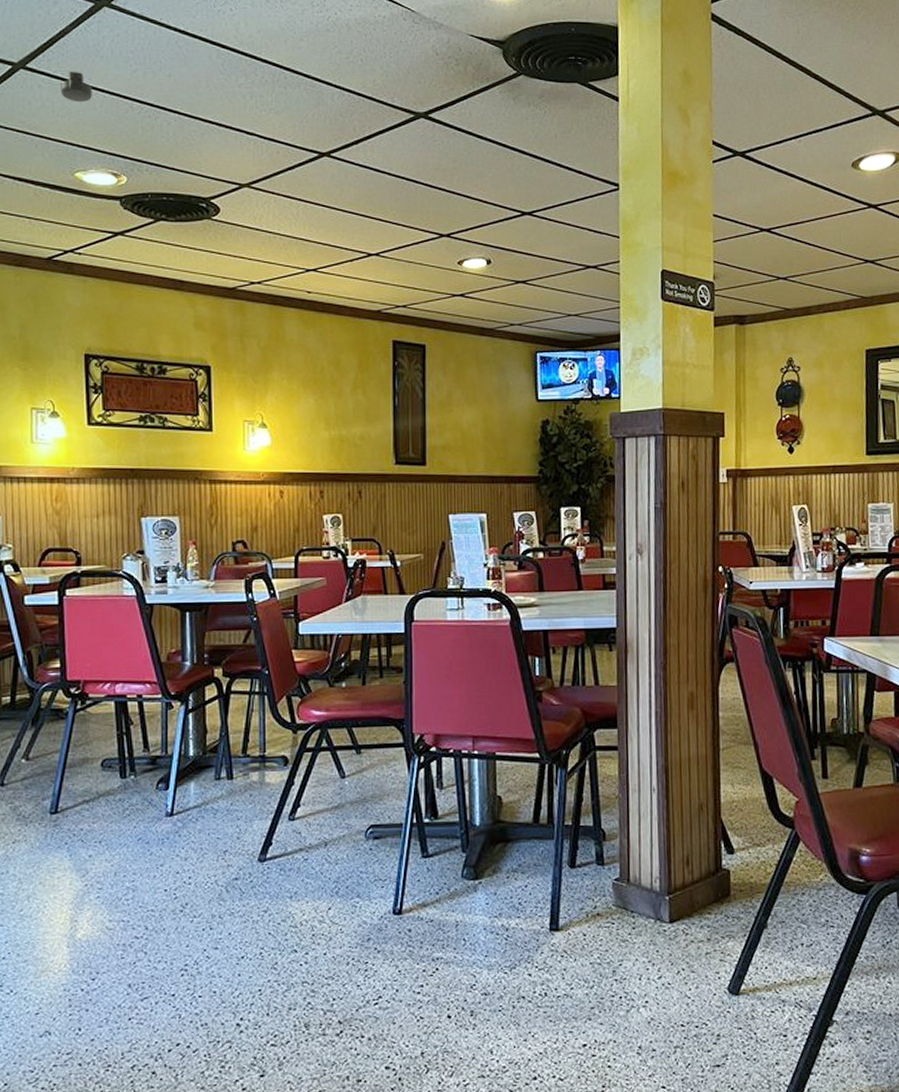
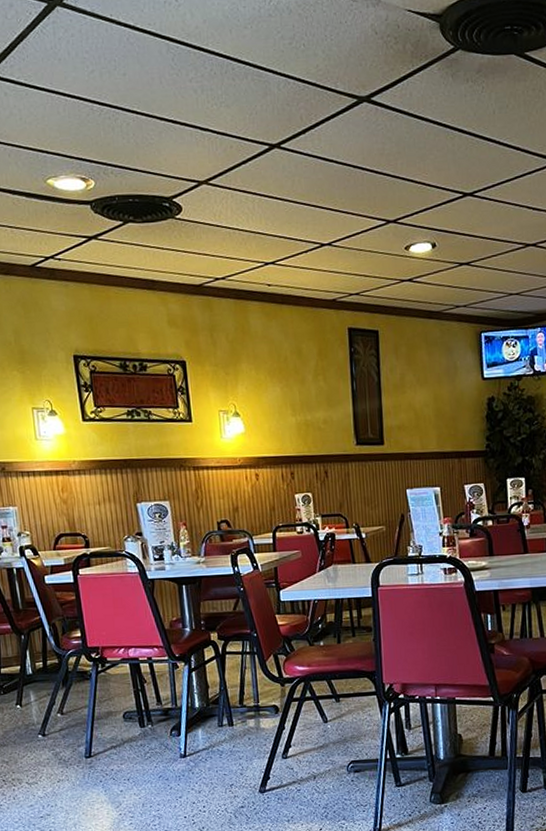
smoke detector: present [60,71,92,103] -> none [24,76,55,108]

